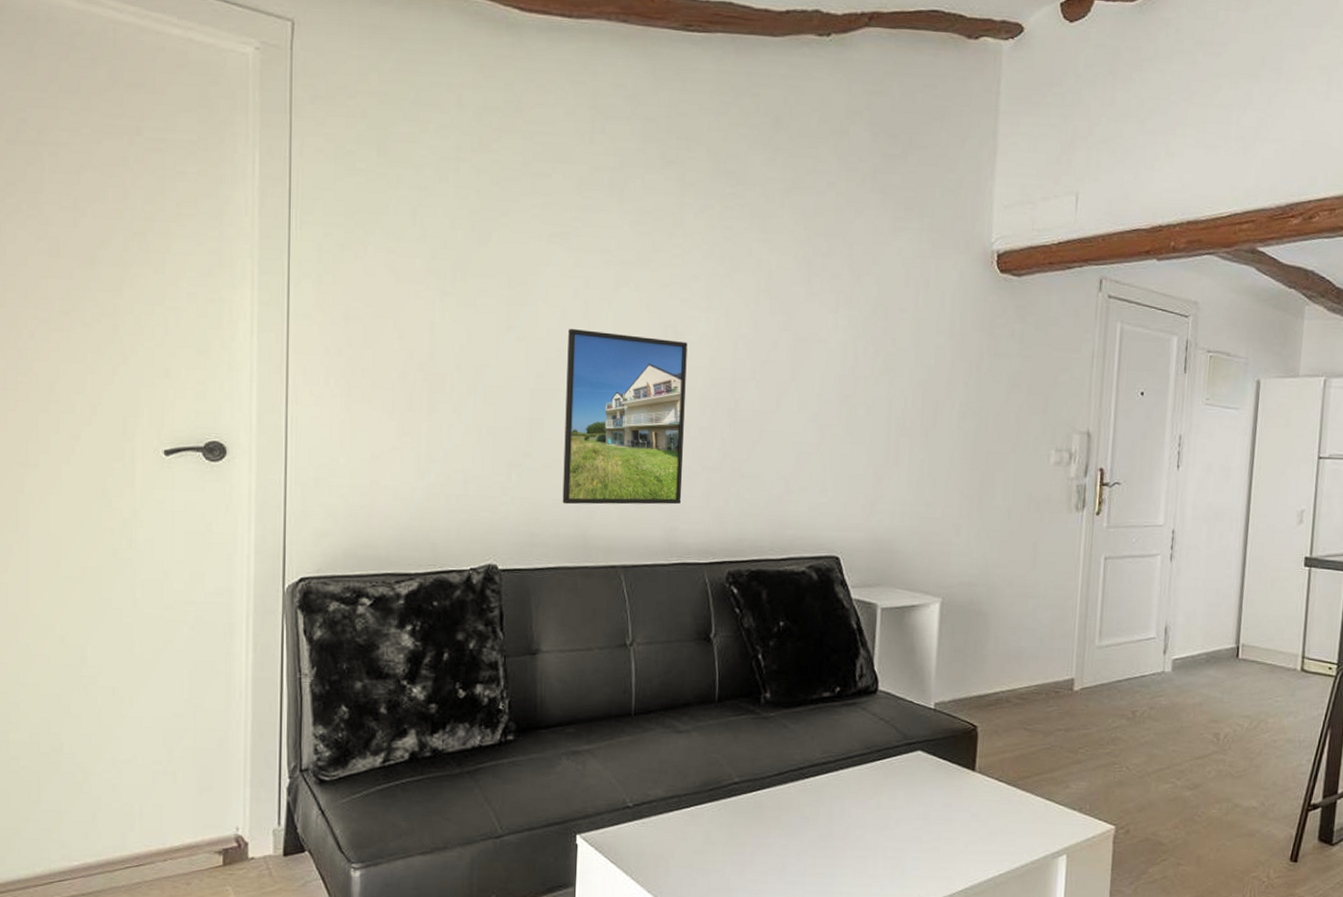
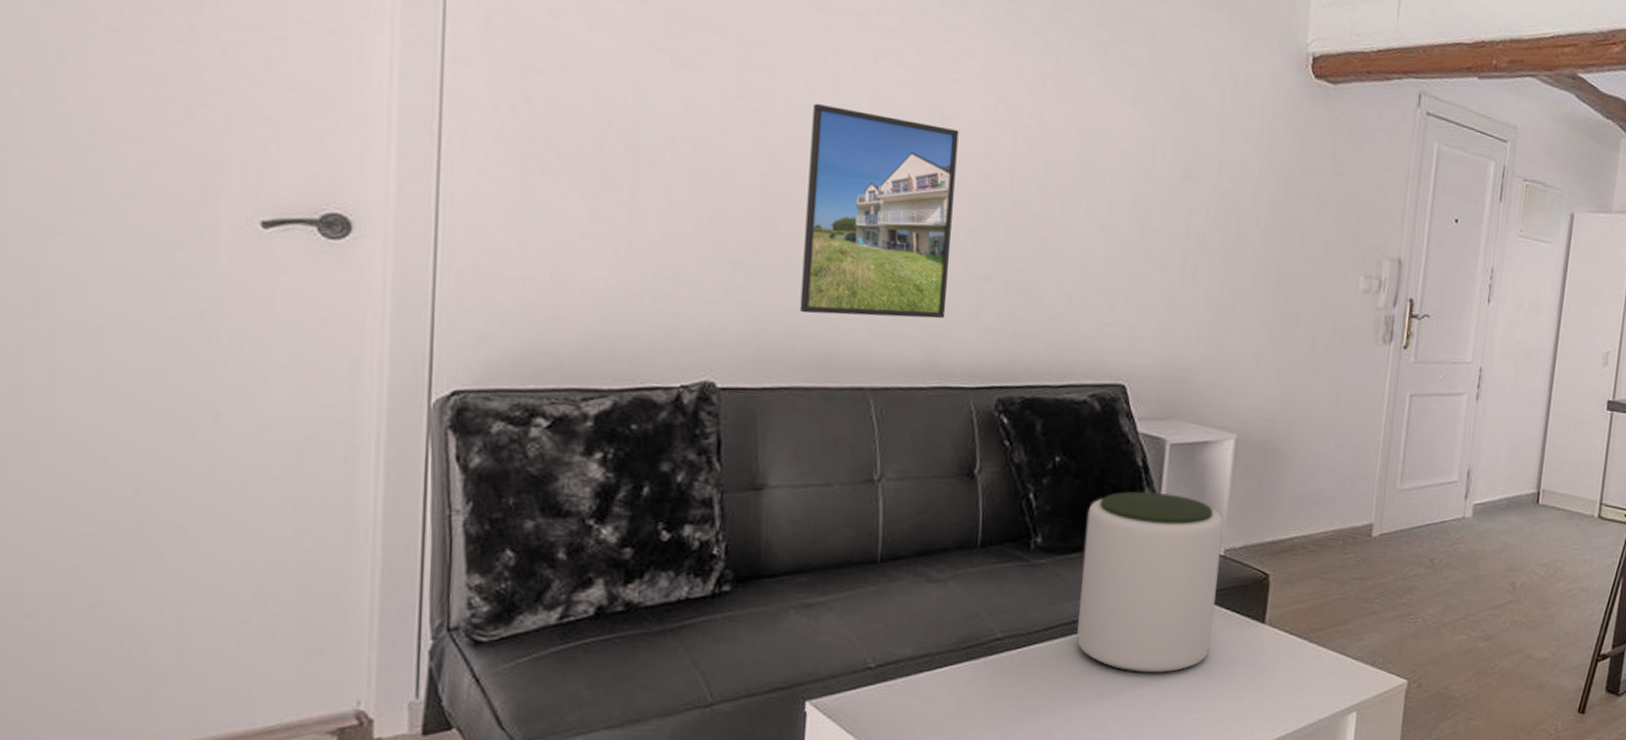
plant pot: none [804,651,933,816] -> present [1076,491,1224,673]

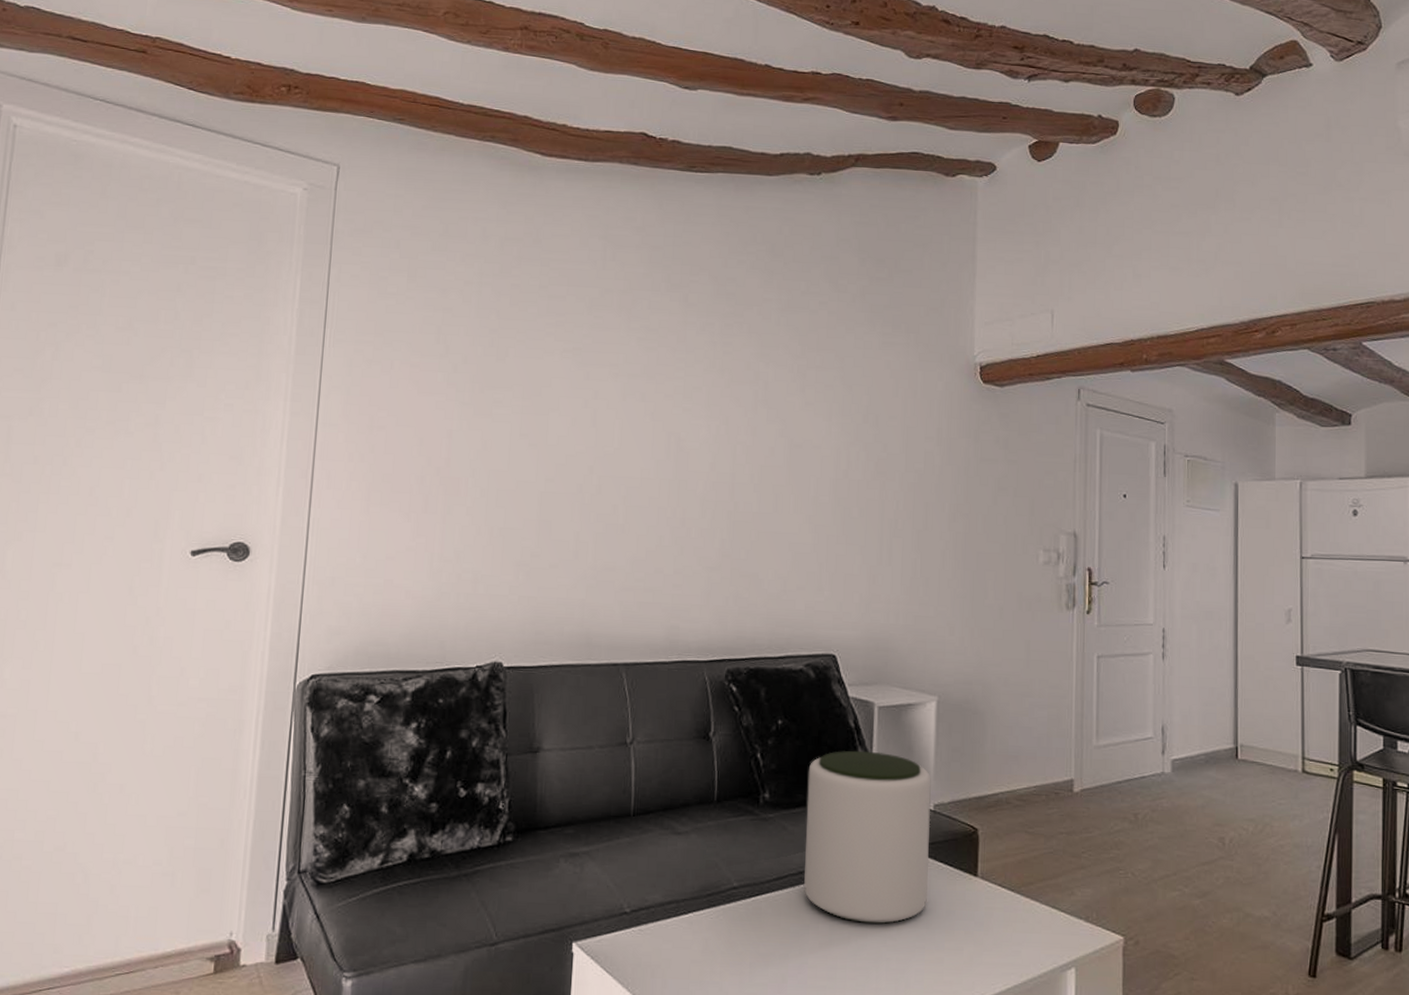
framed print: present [799,104,959,319] -> none [567,436,689,603]

